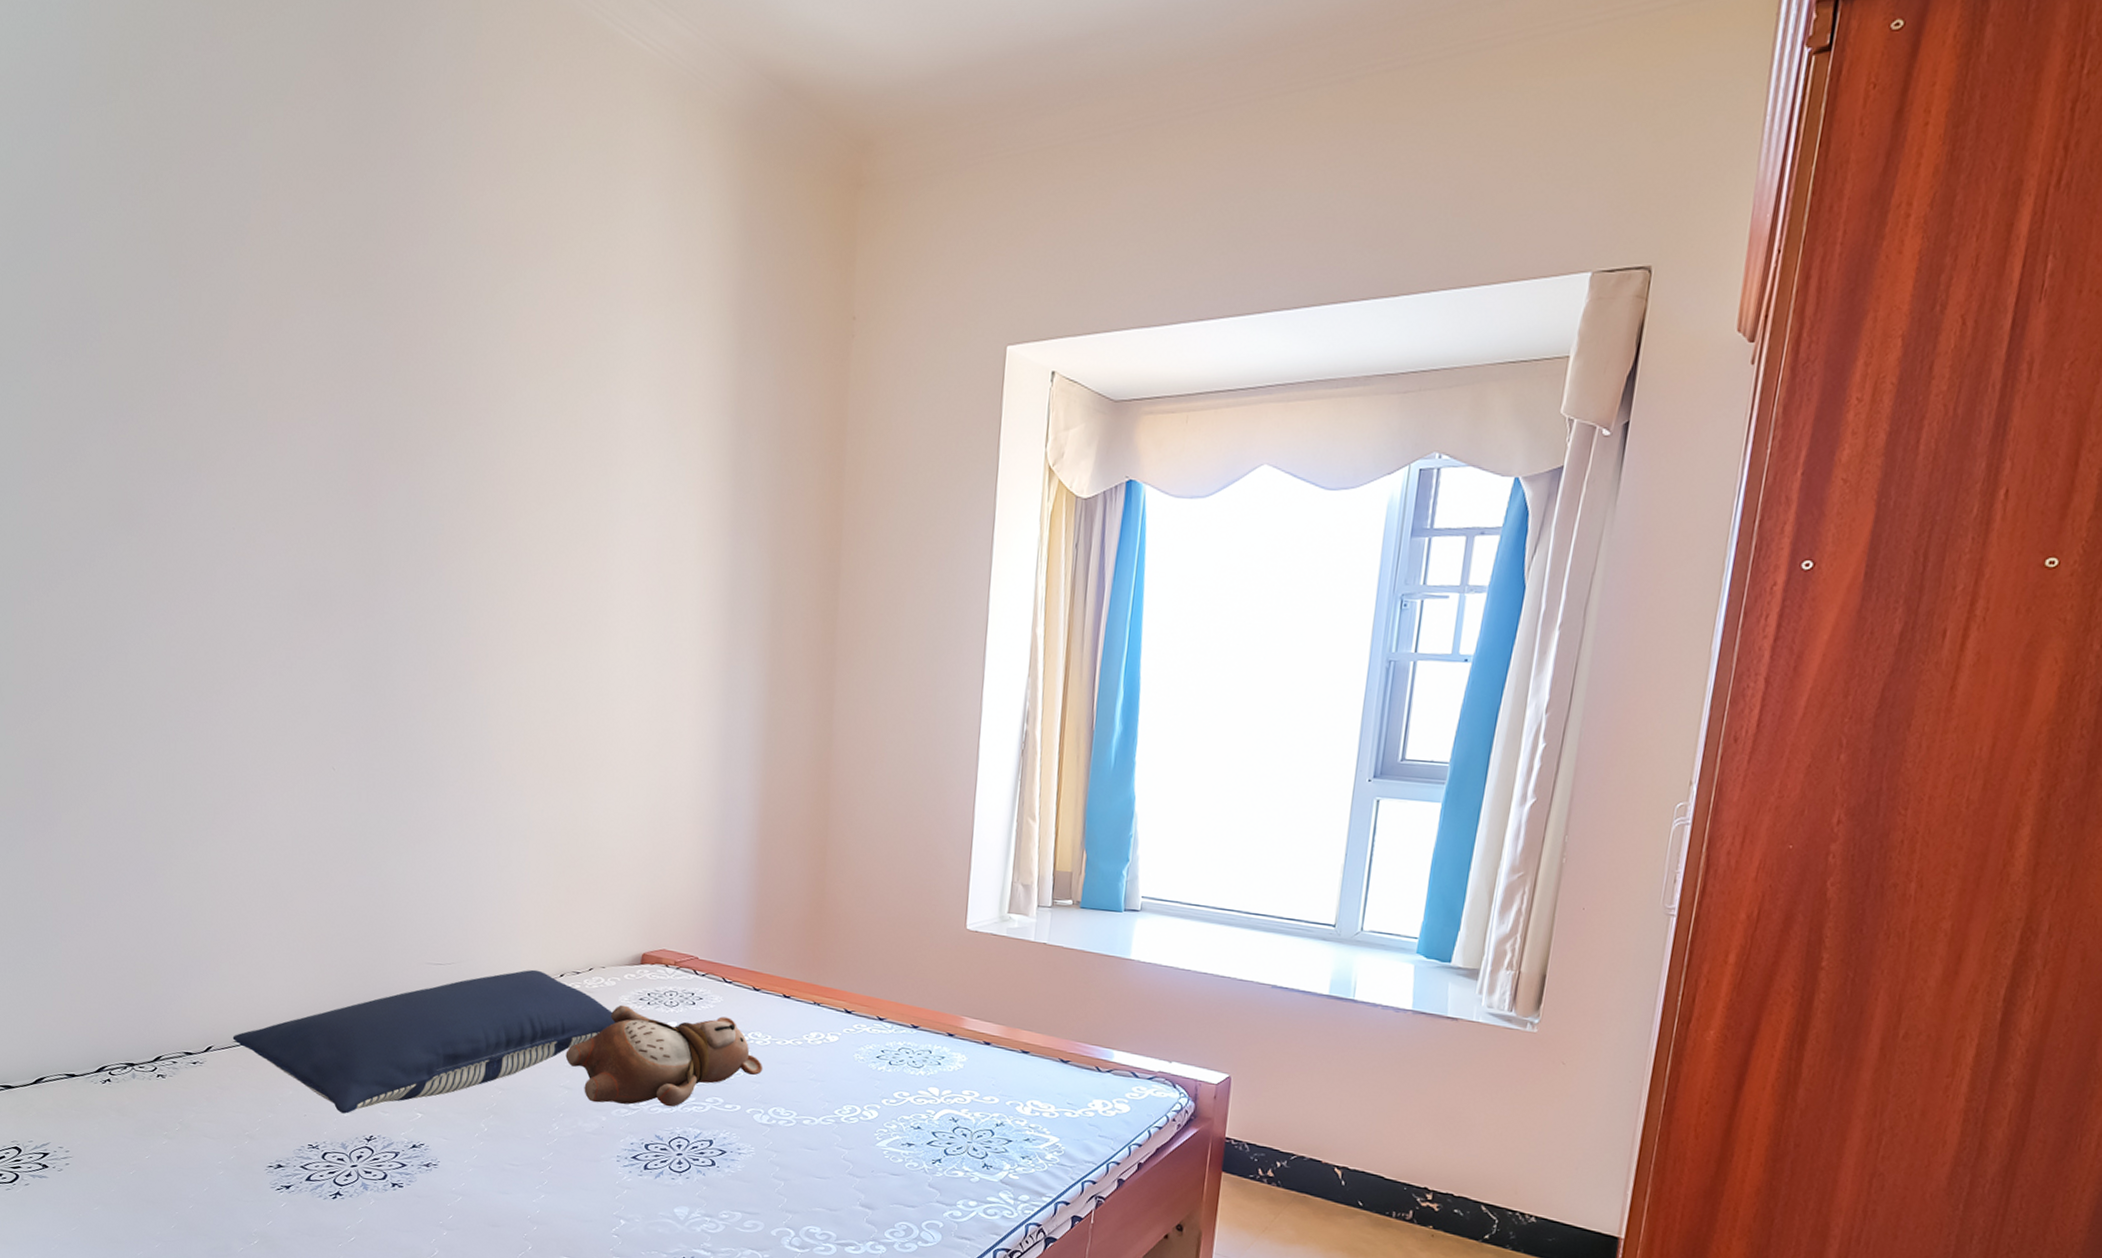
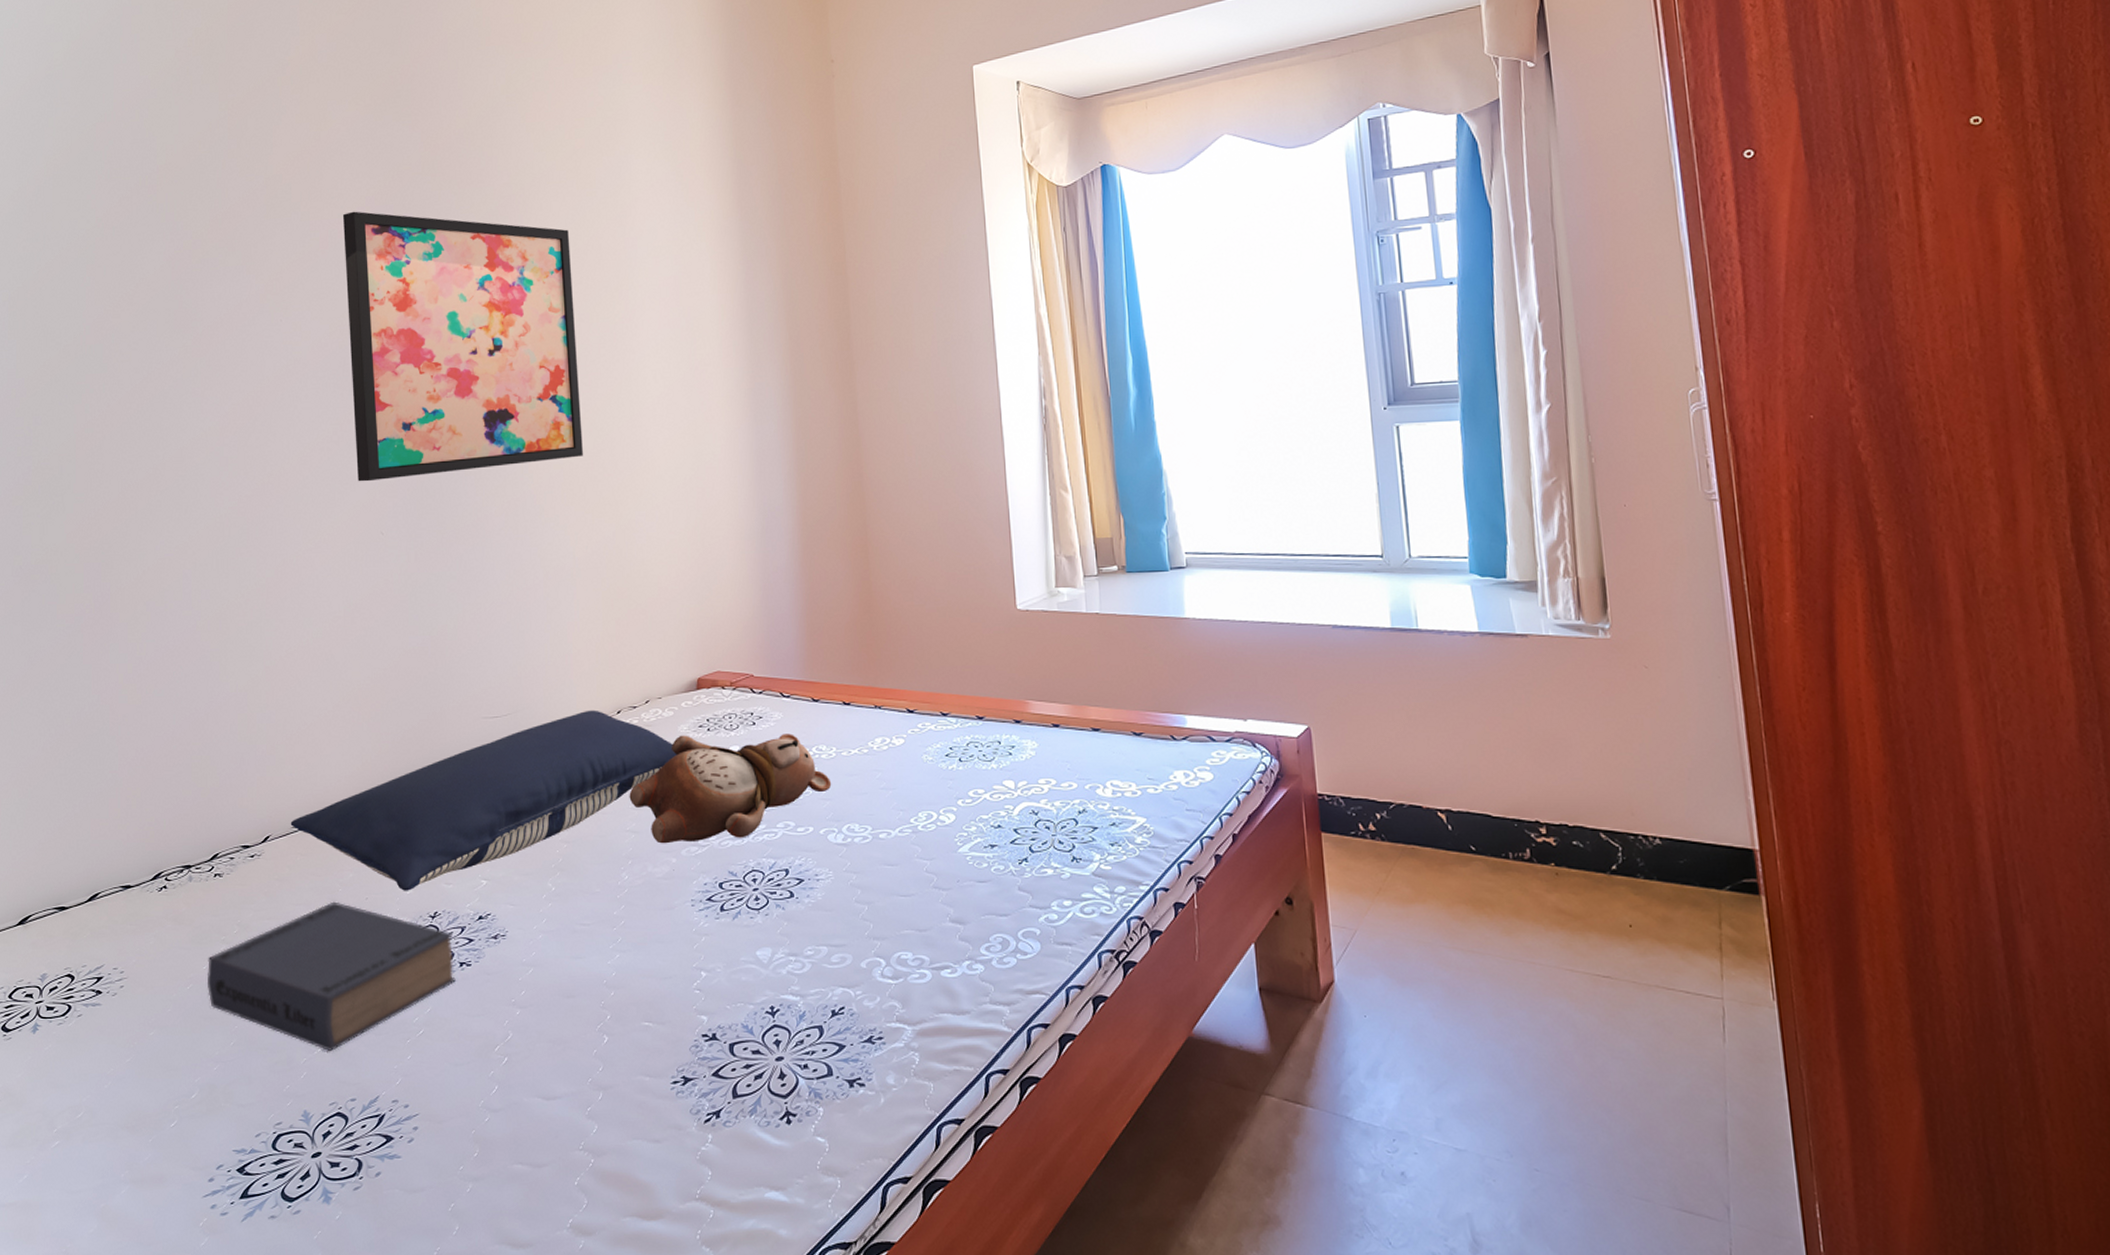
book: none [150,1114,388,1245] -> present [208,901,456,1051]
wall art: none [303,417,549,718] -> present [342,211,583,482]

